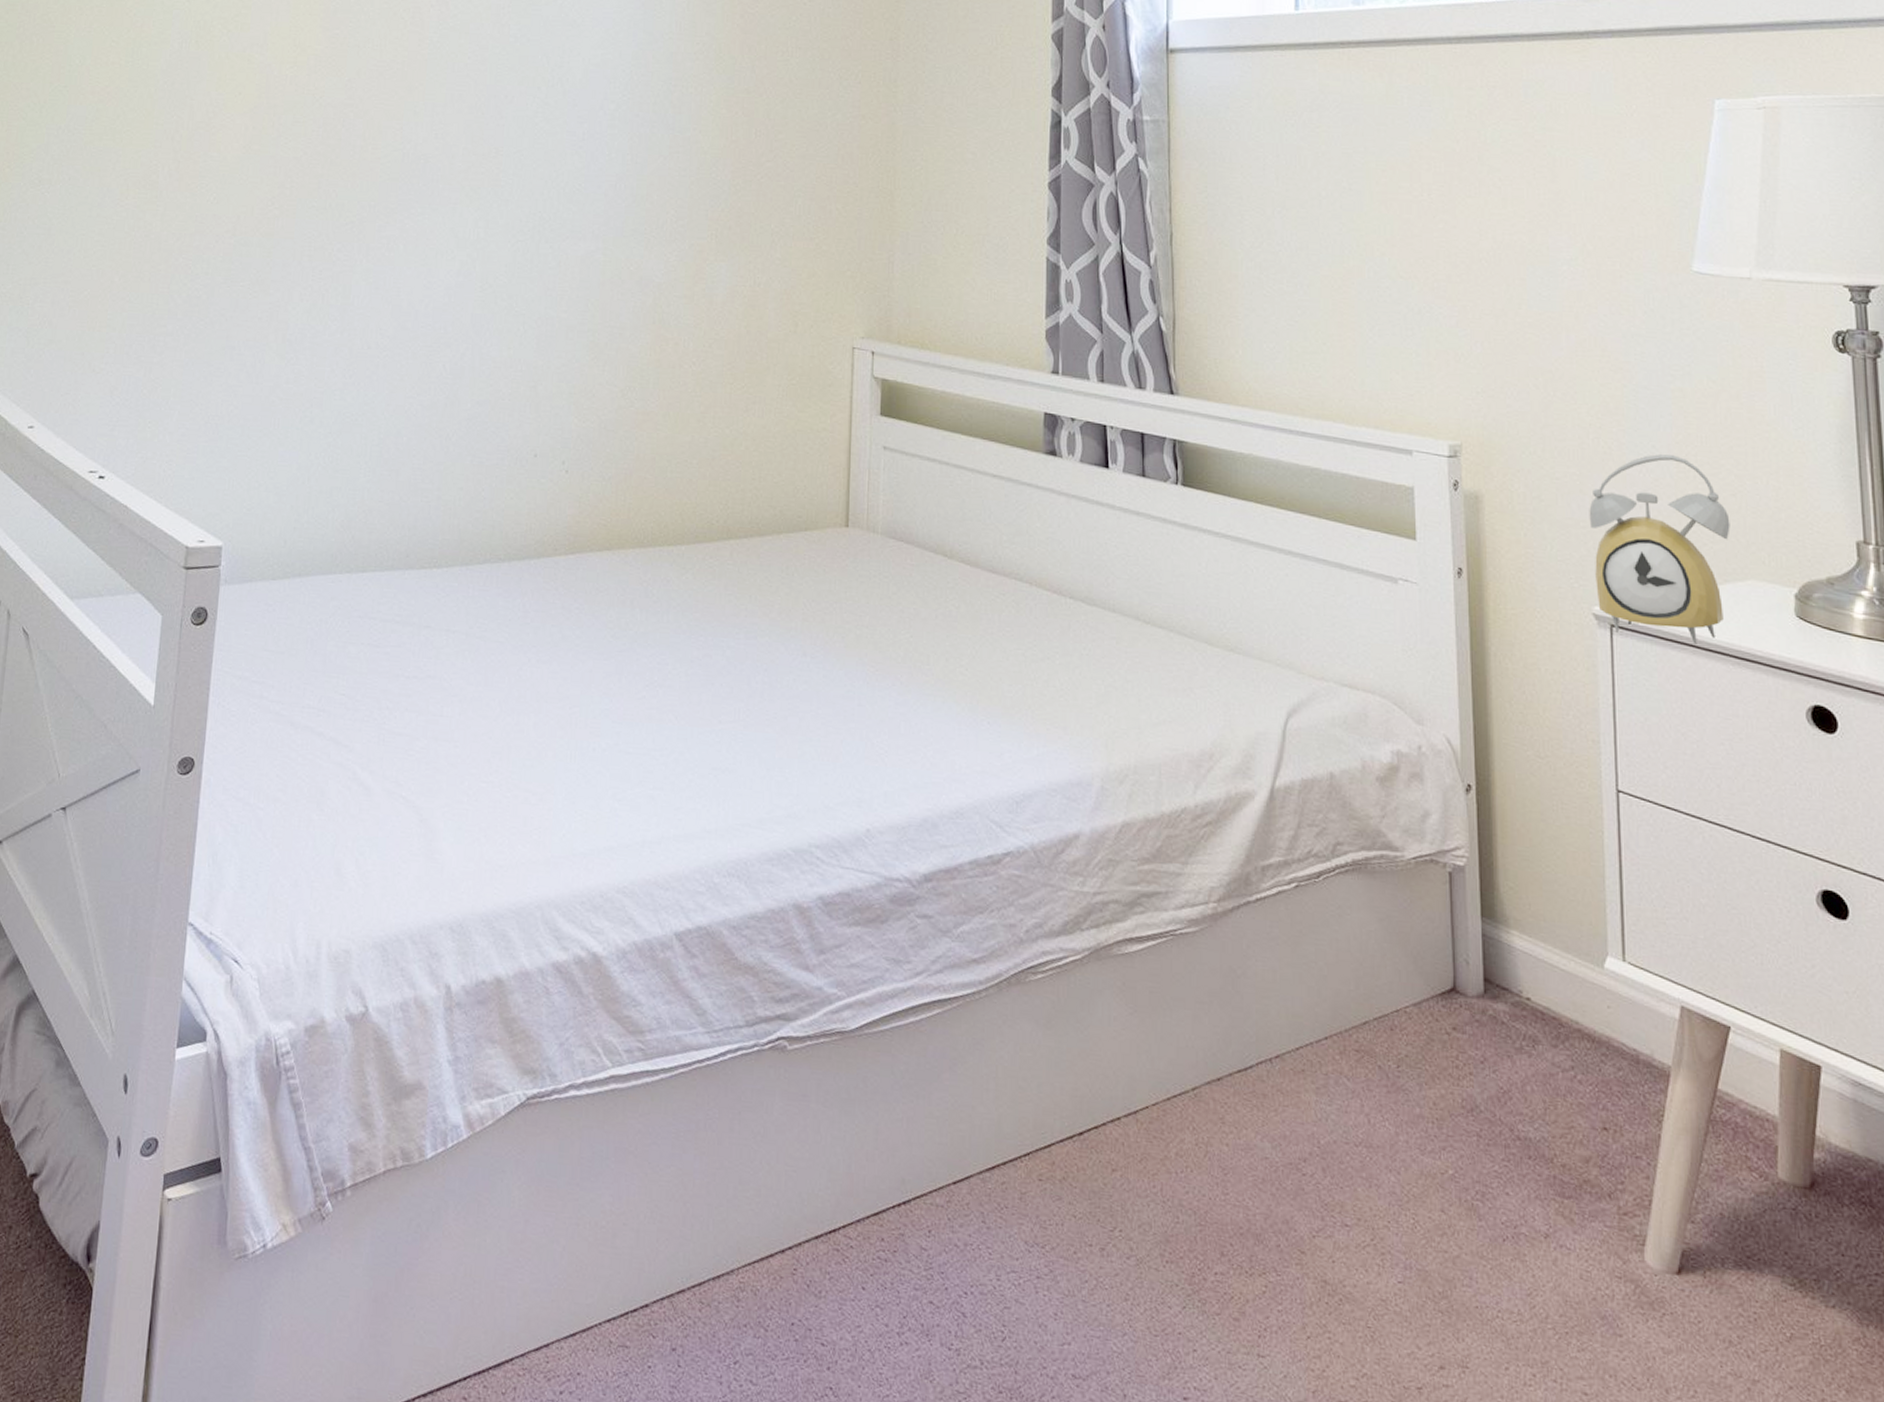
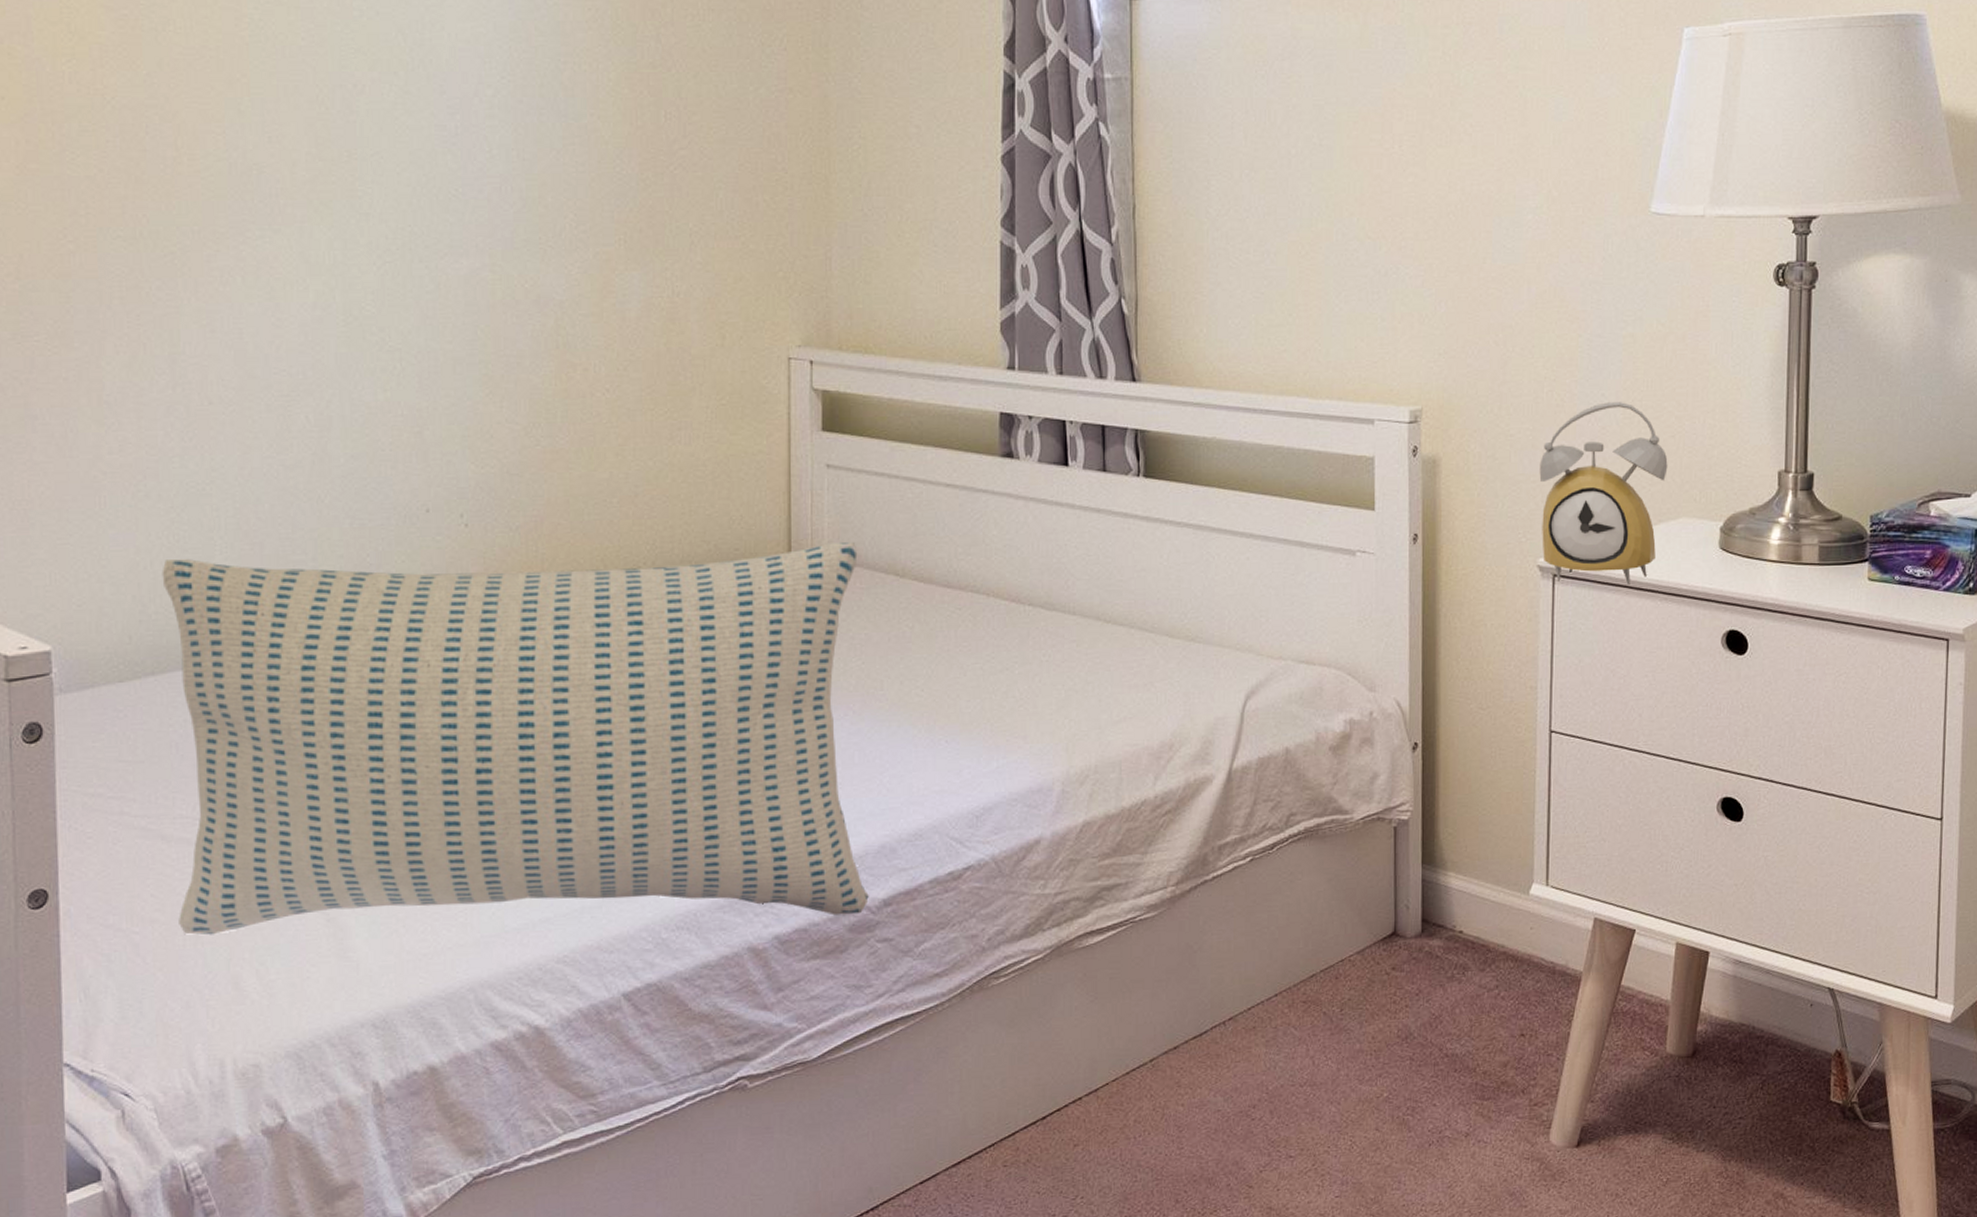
pillow: none [296,477,910,886] -> present [162,542,869,935]

